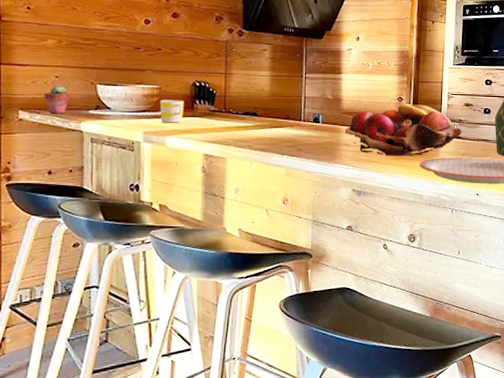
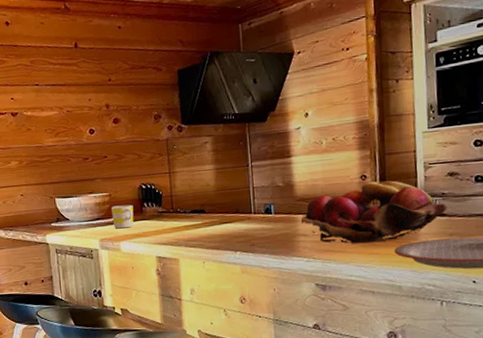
potted succulent: present [44,85,70,114] -> none [14,202,35,230]

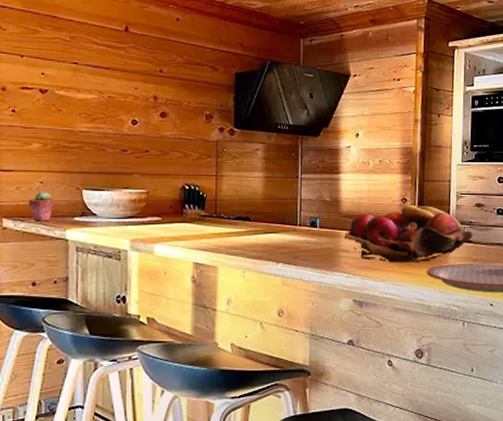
potted succulent: none [14,202,35,230] -> present [28,191,55,222]
mug: present [111,204,134,229] -> none [148,205,173,230]

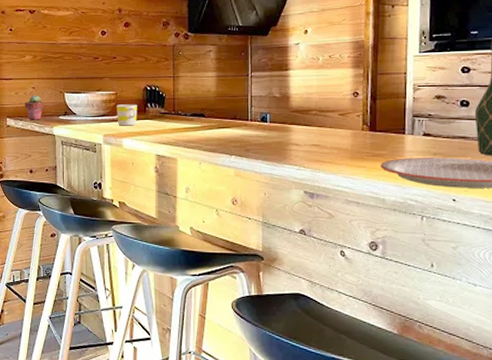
mug: none [148,205,173,230] -> present [117,104,137,126]
fruit basket: present [344,204,473,263] -> none [294,98,433,156]

